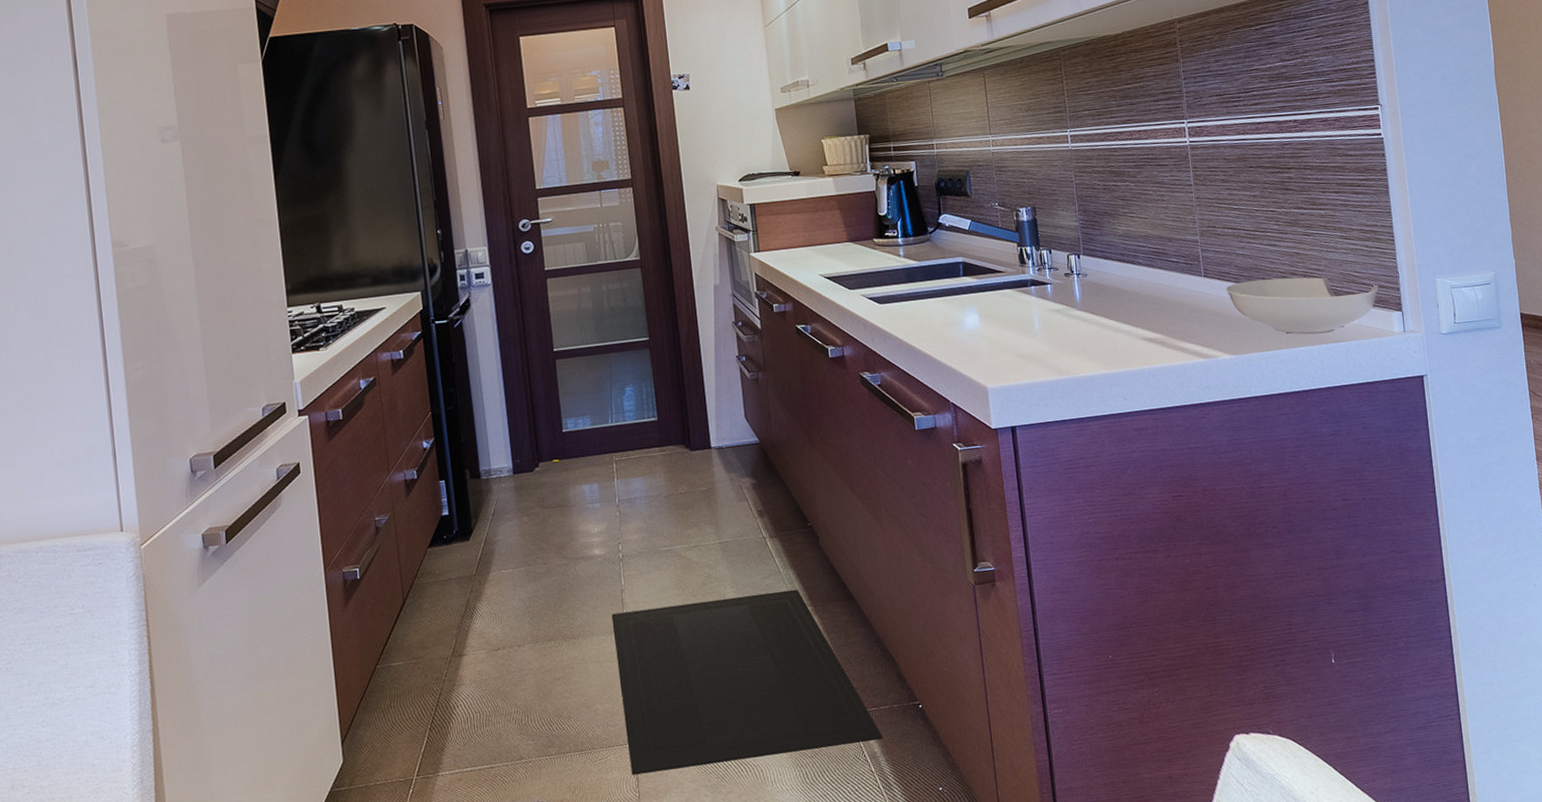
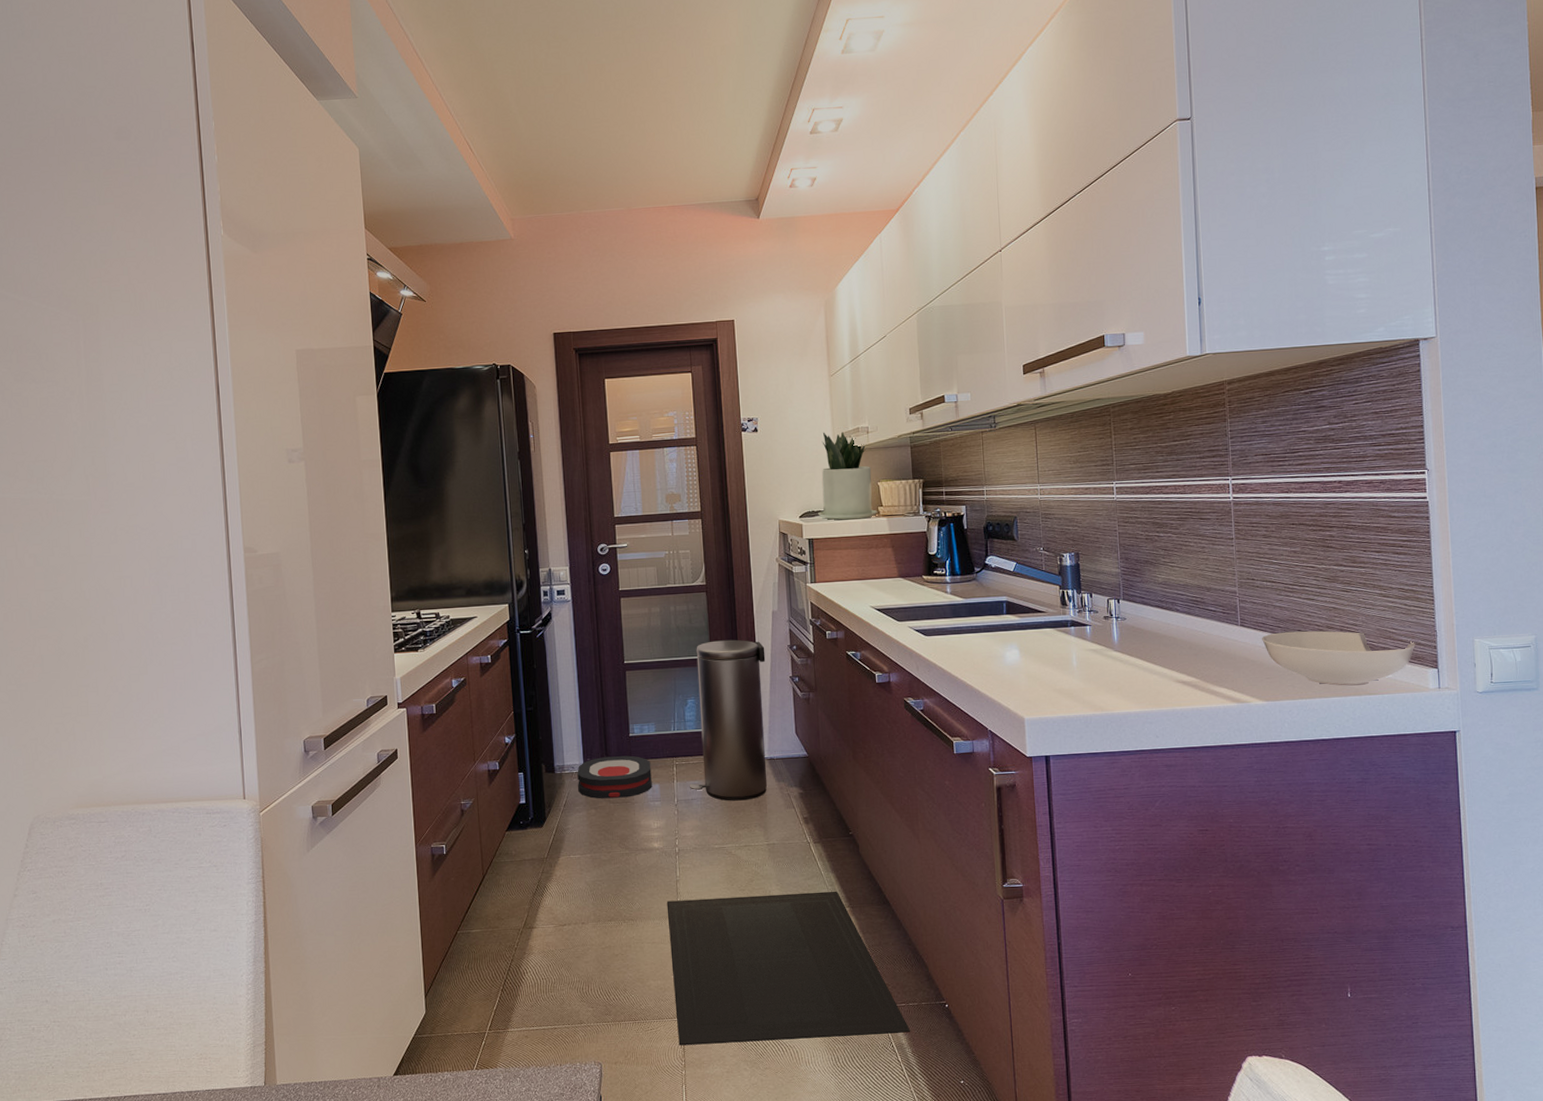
robot vacuum: none [506,454,590,505] -> present [577,755,652,799]
pedal bin: none [631,318,717,498] -> present [689,639,767,801]
planter: none [759,86,823,182] -> present [818,432,878,520]

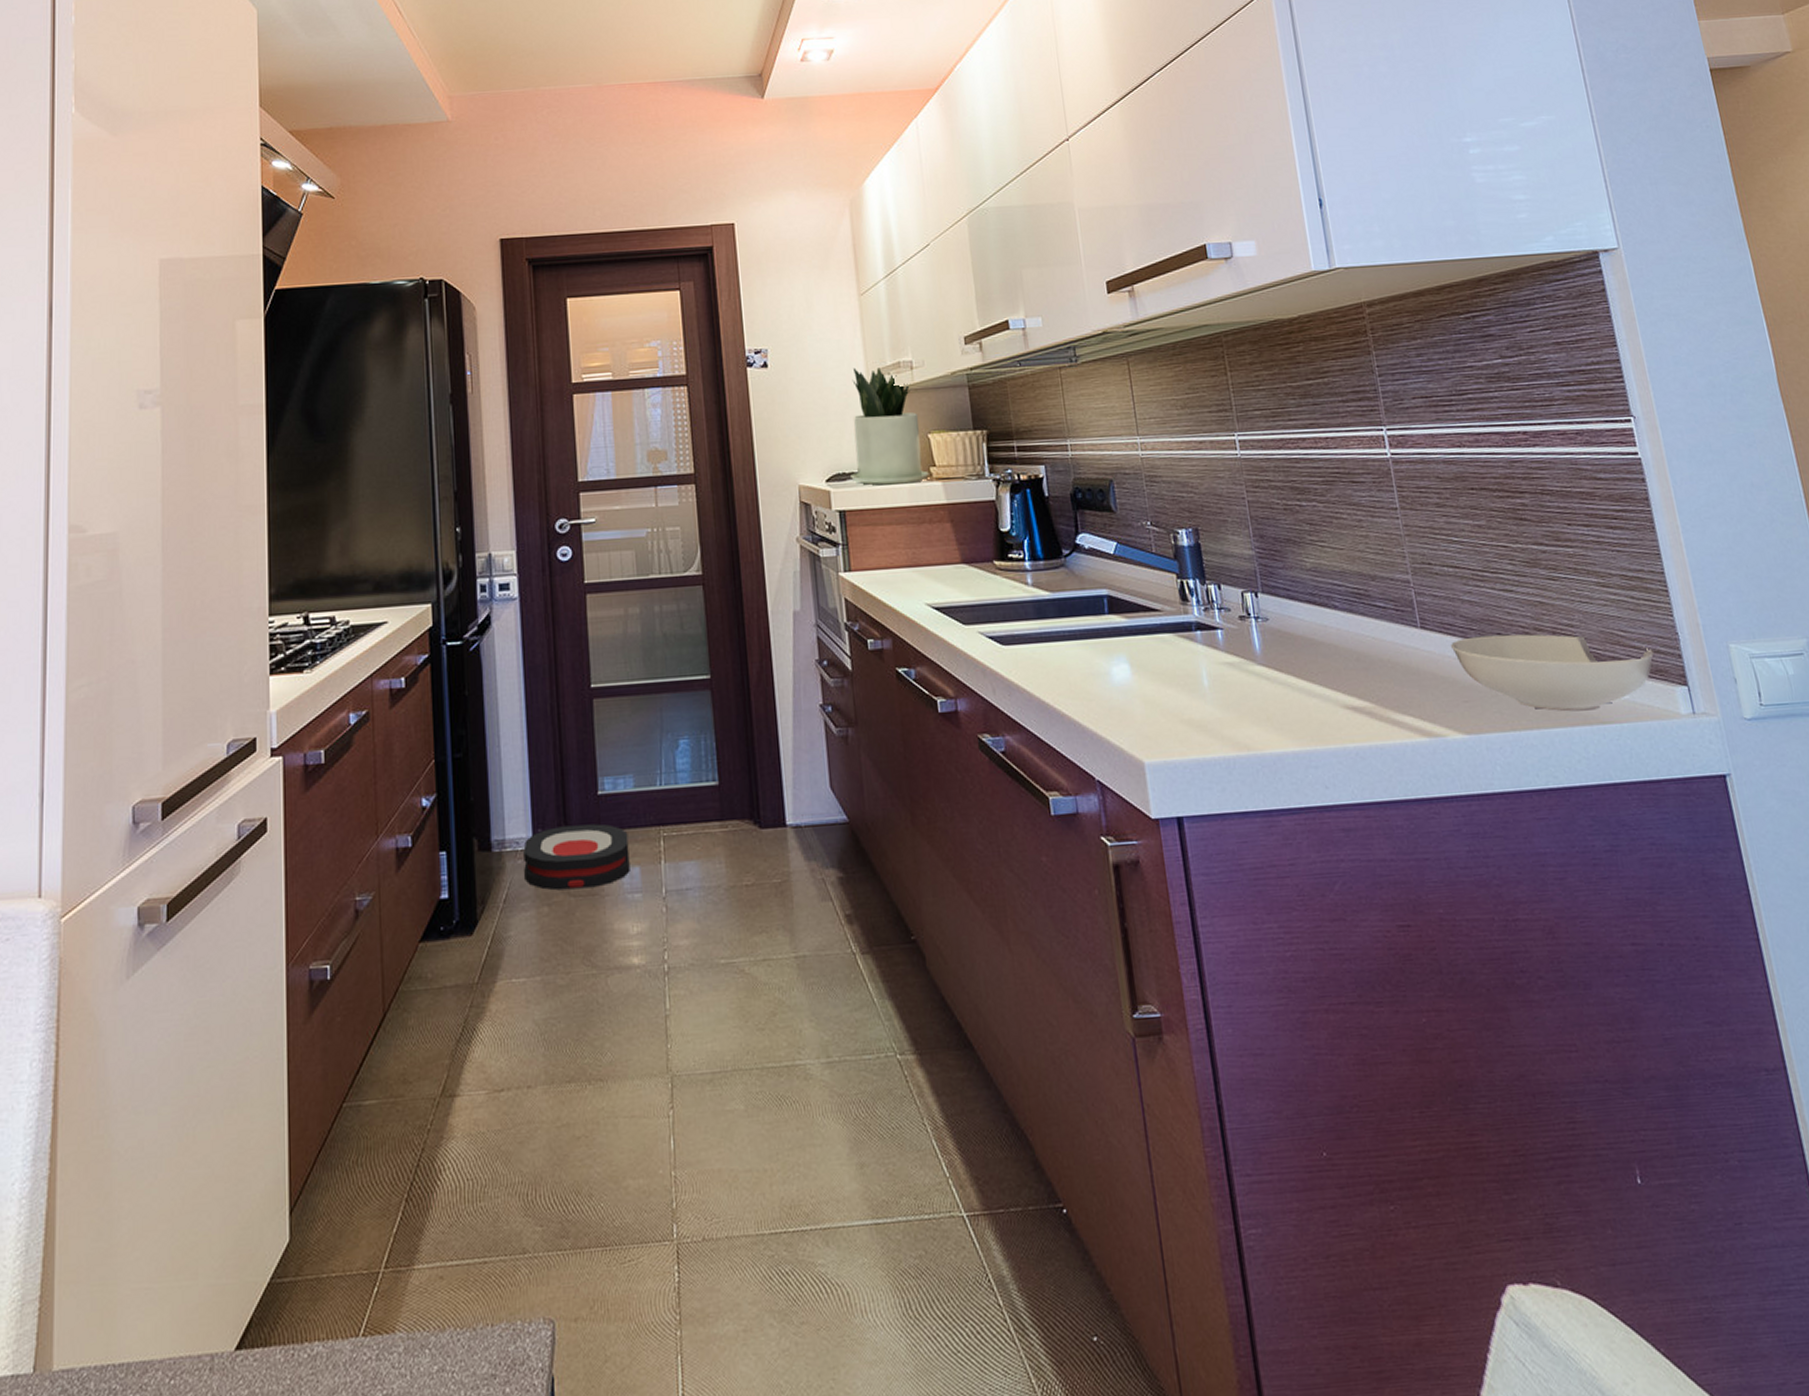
bath mat: present [666,891,910,1045] -> none [651,1028,1014,1286]
pedal bin: present [689,639,767,801] -> none [682,652,792,891]

